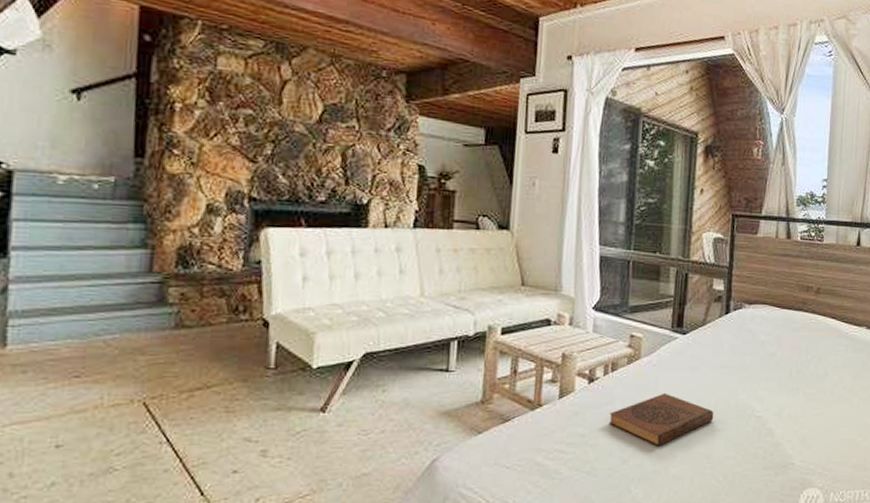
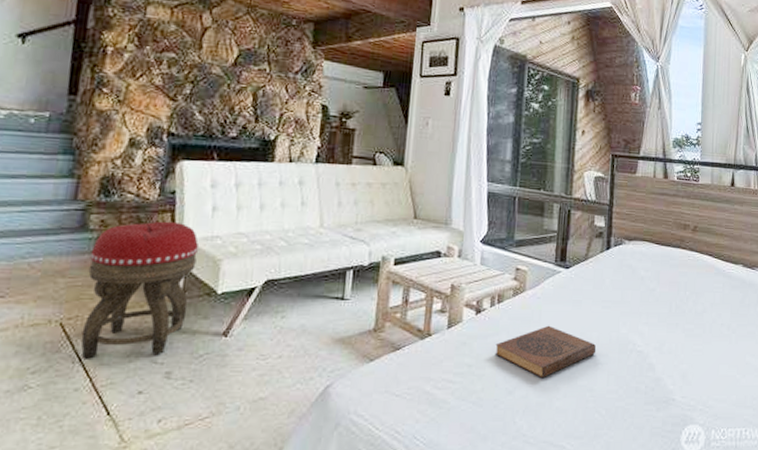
footstool: none [167,293,289,439] -> present [80,221,198,359]

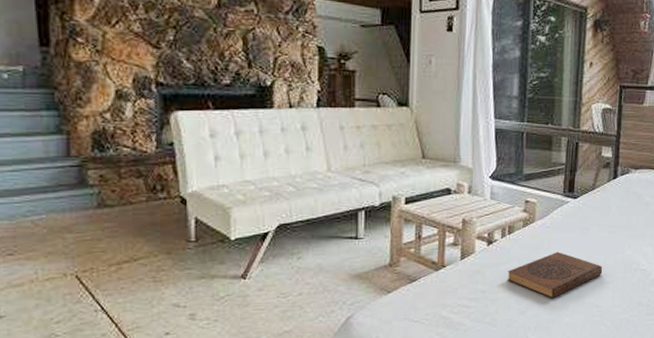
footstool: present [80,221,198,359] -> none [95,173,205,307]

